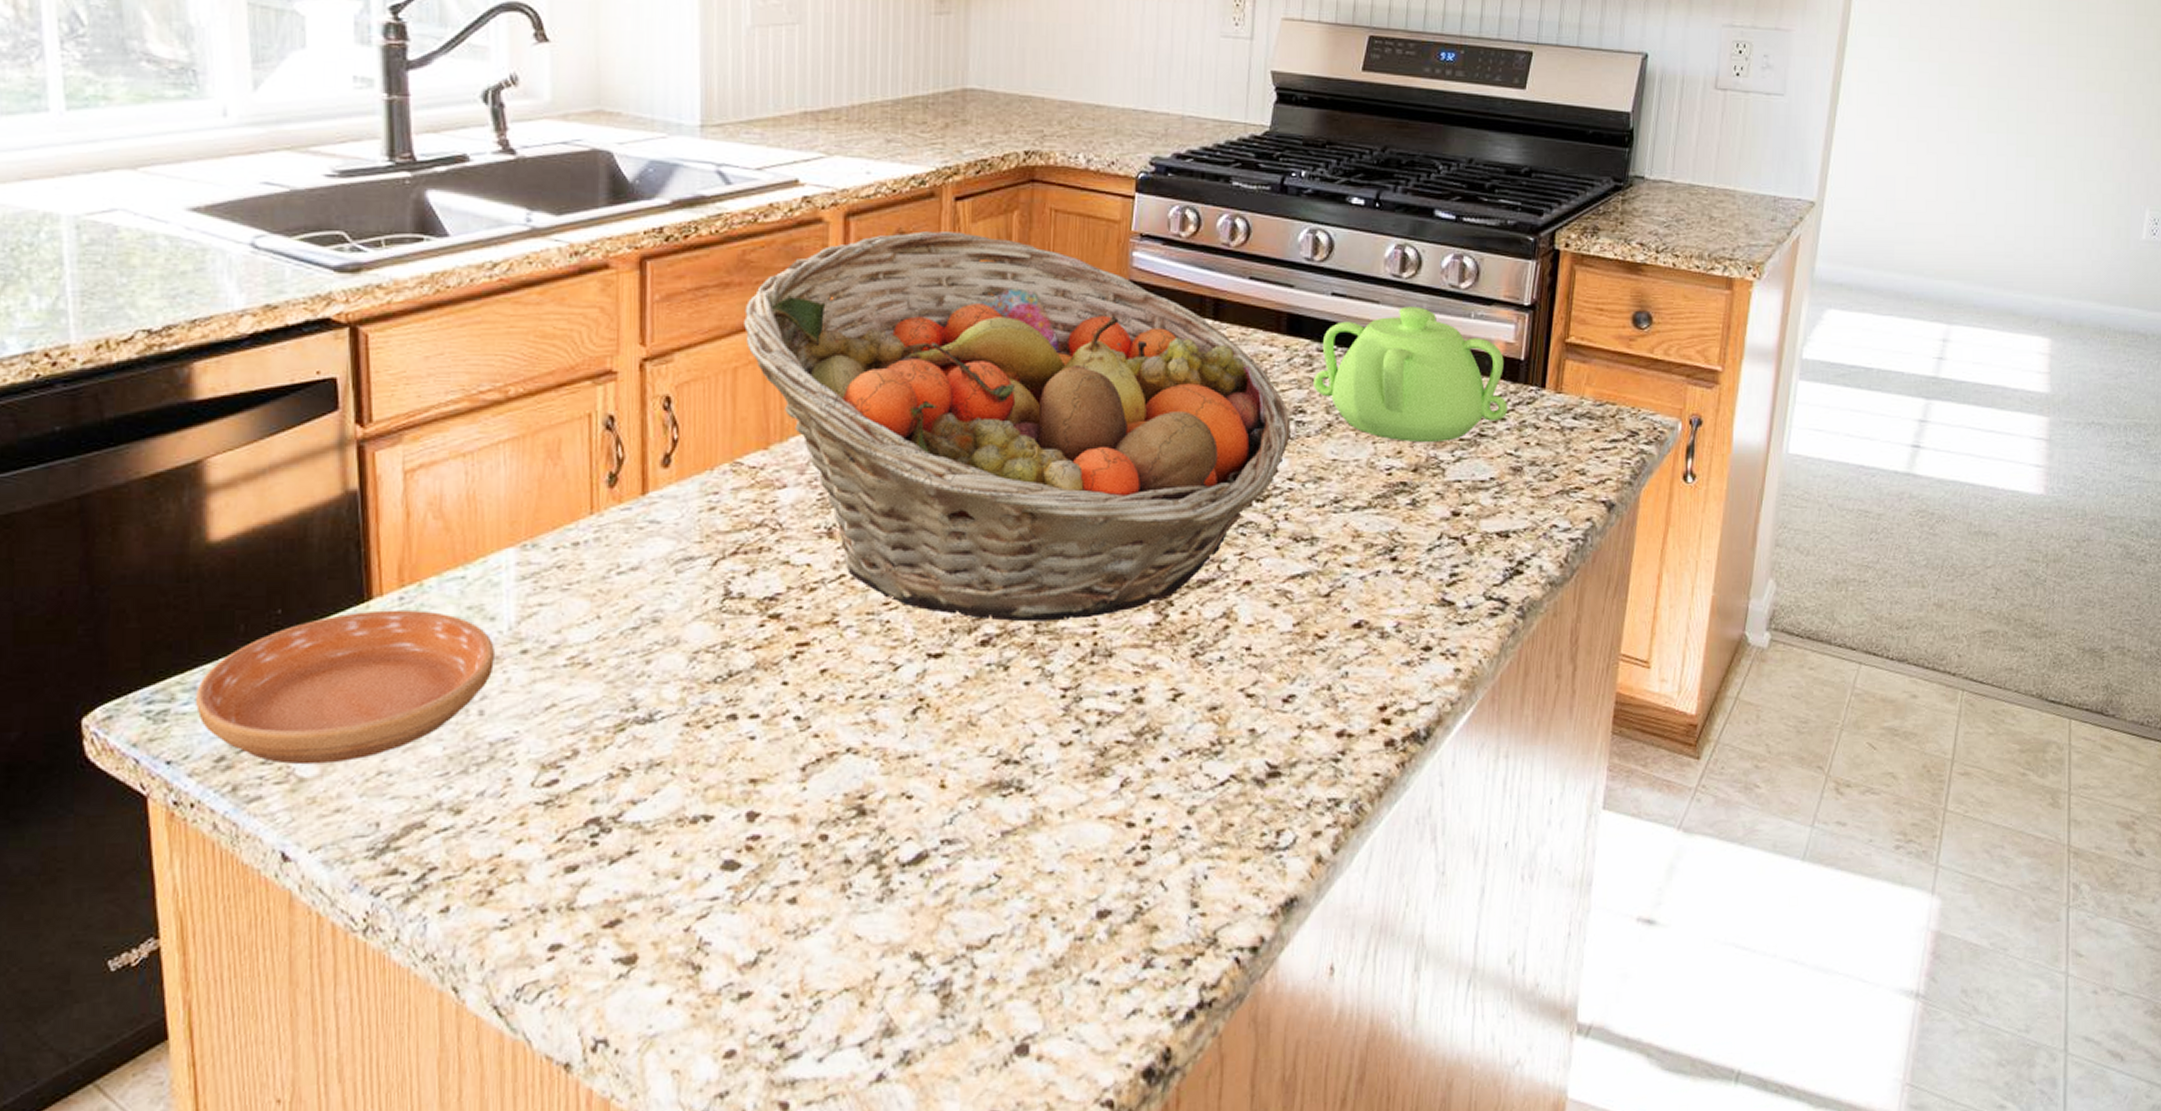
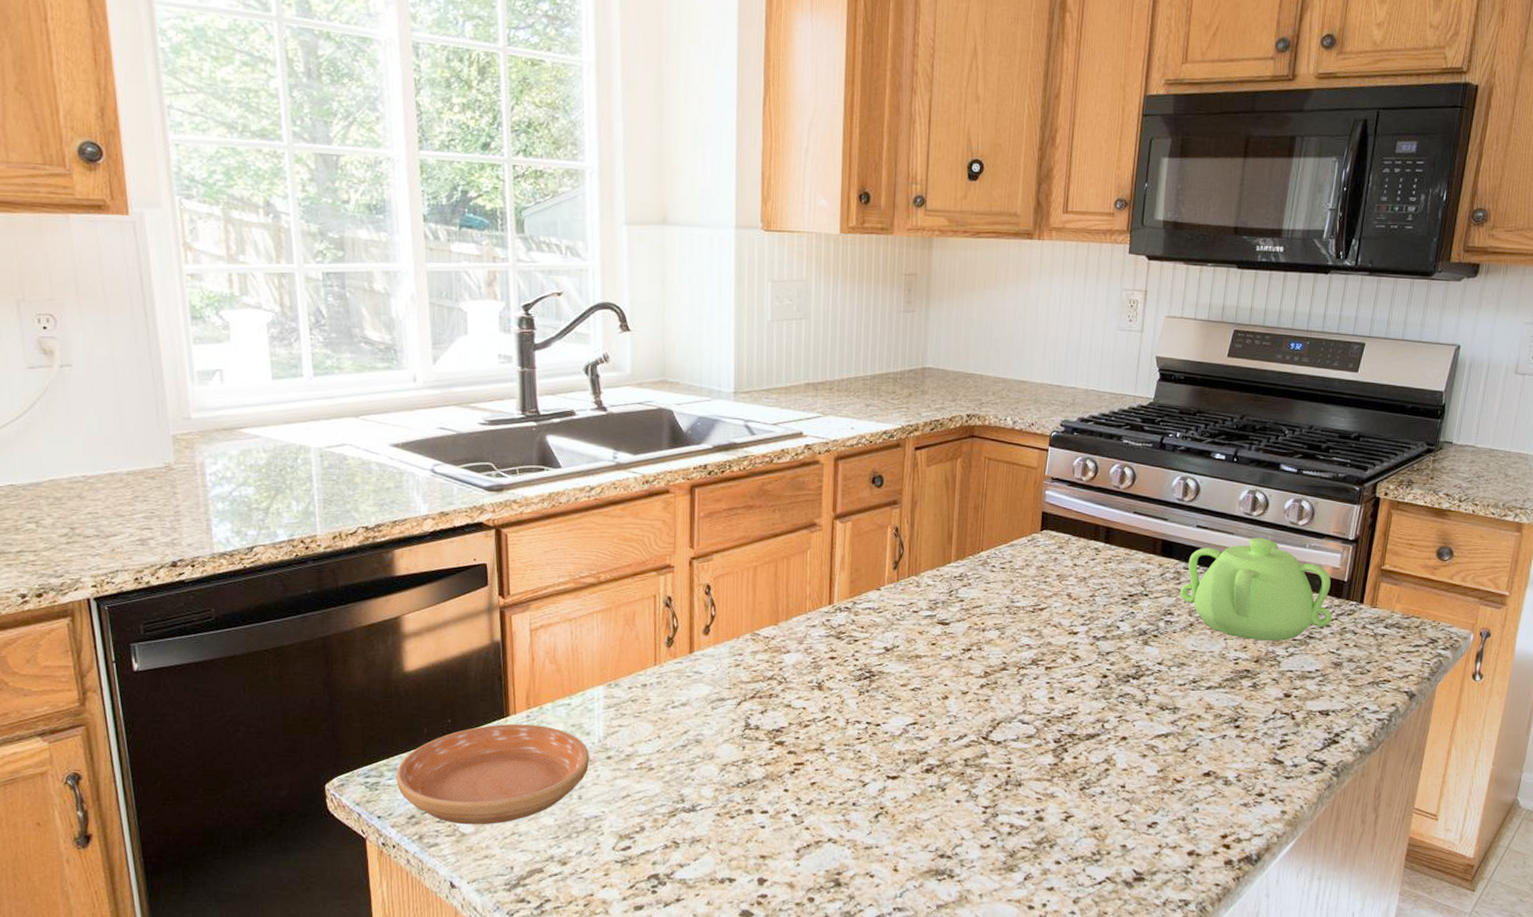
fruit basket: present [744,231,1291,622] -> none [762,472,1161,758]

